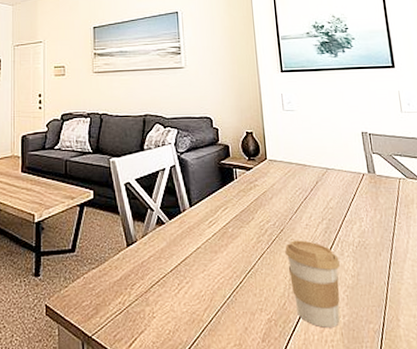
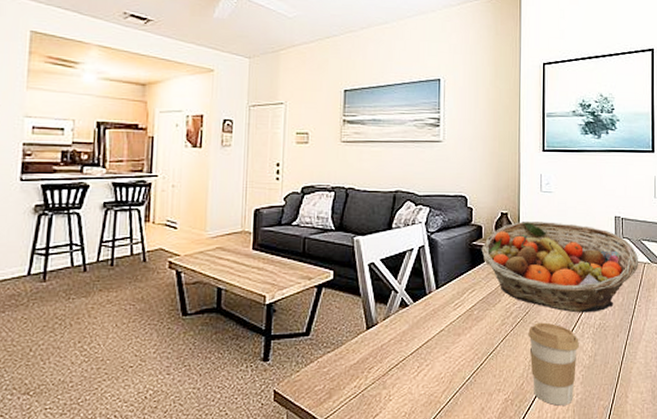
fruit basket: none [230,139,394,231] -> present [481,222,639,313]

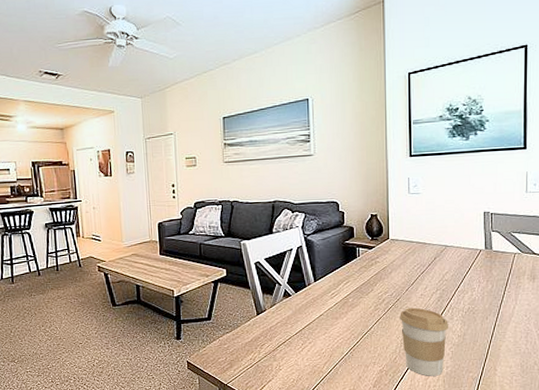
fruit basket: present [481,222,639,313] -> none [353,220,509,299]

